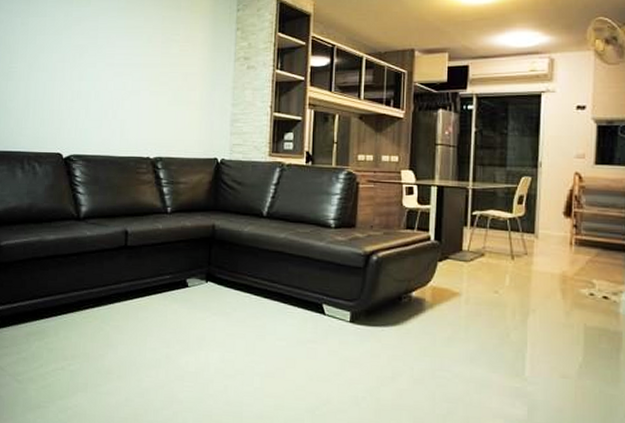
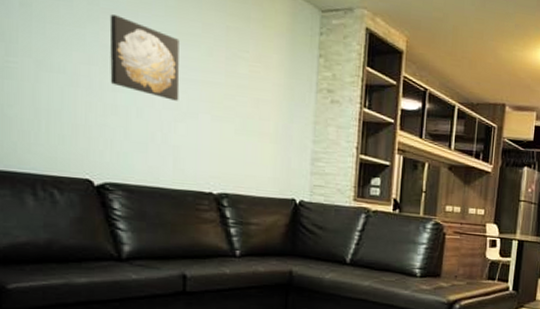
wall art: none [77,21,127,83] -> present [109,14,180,101]

